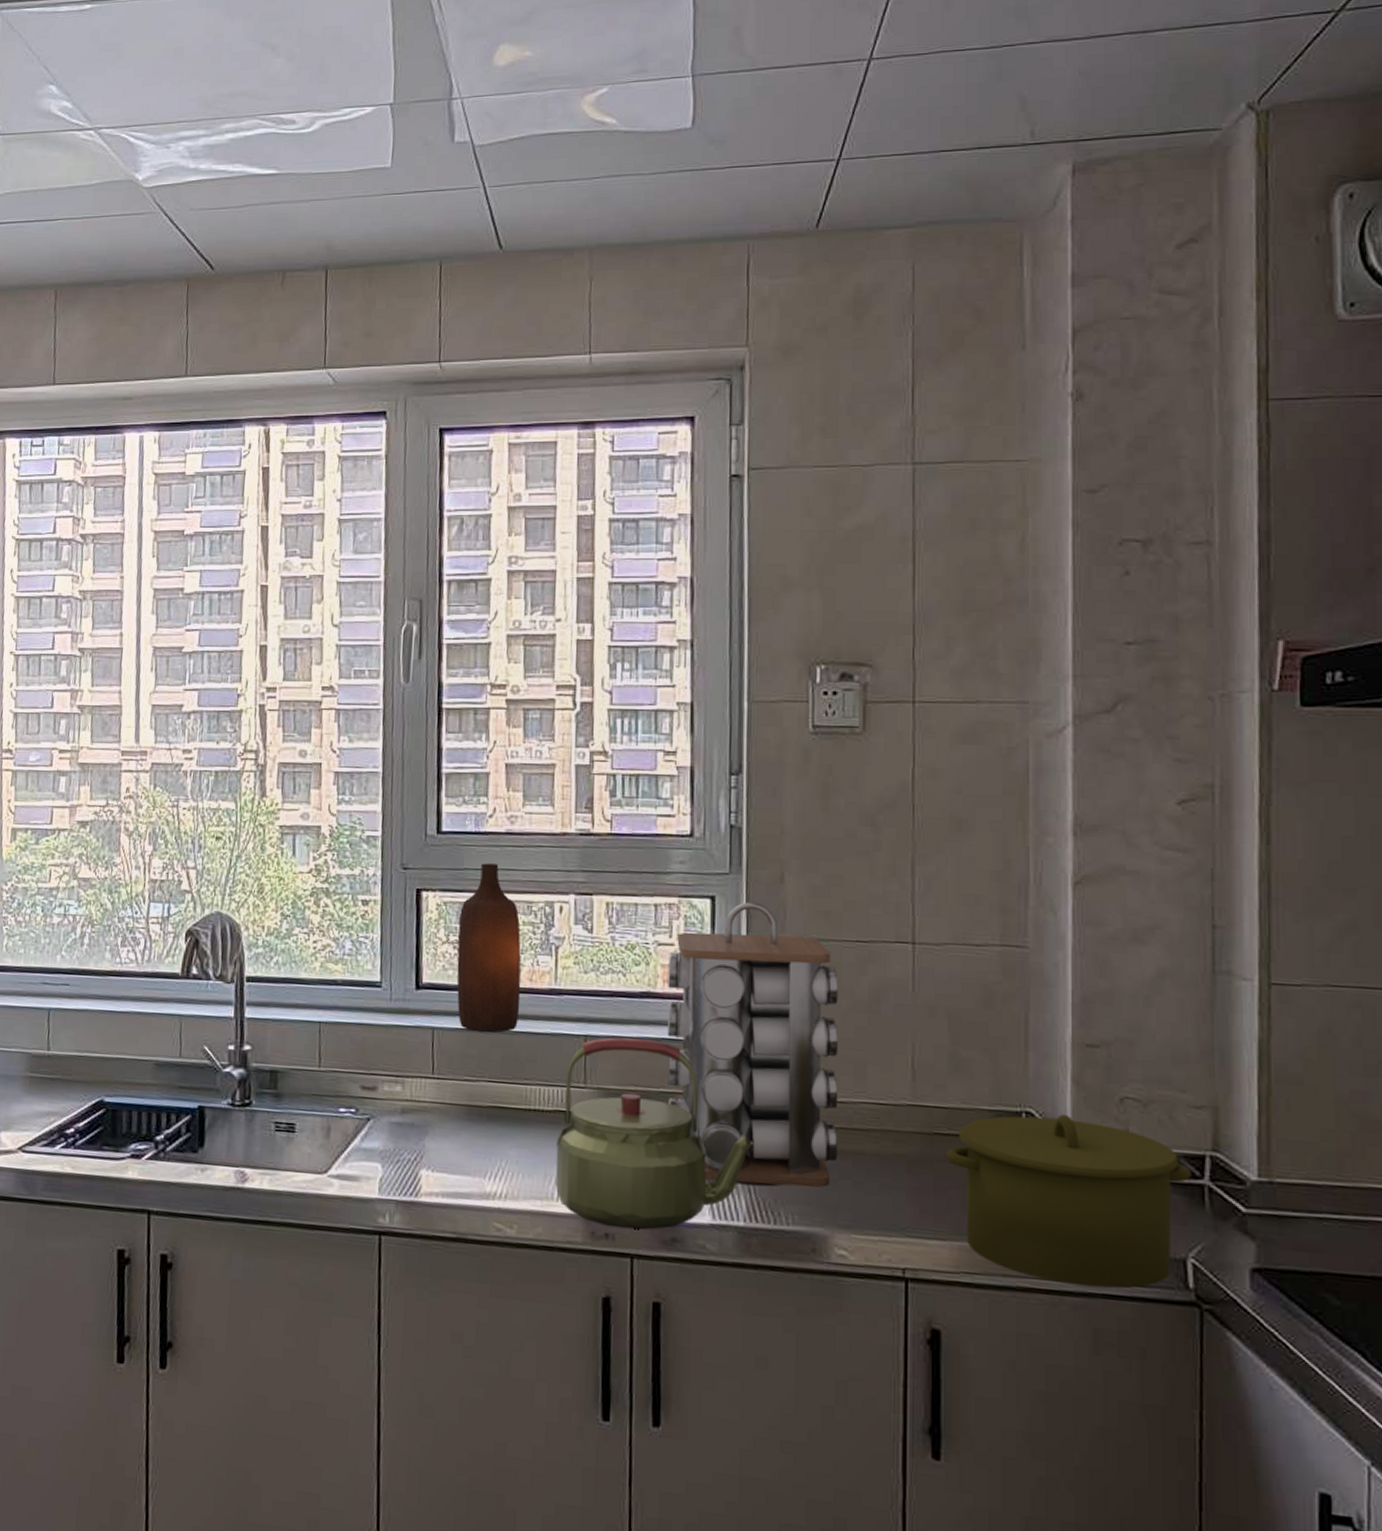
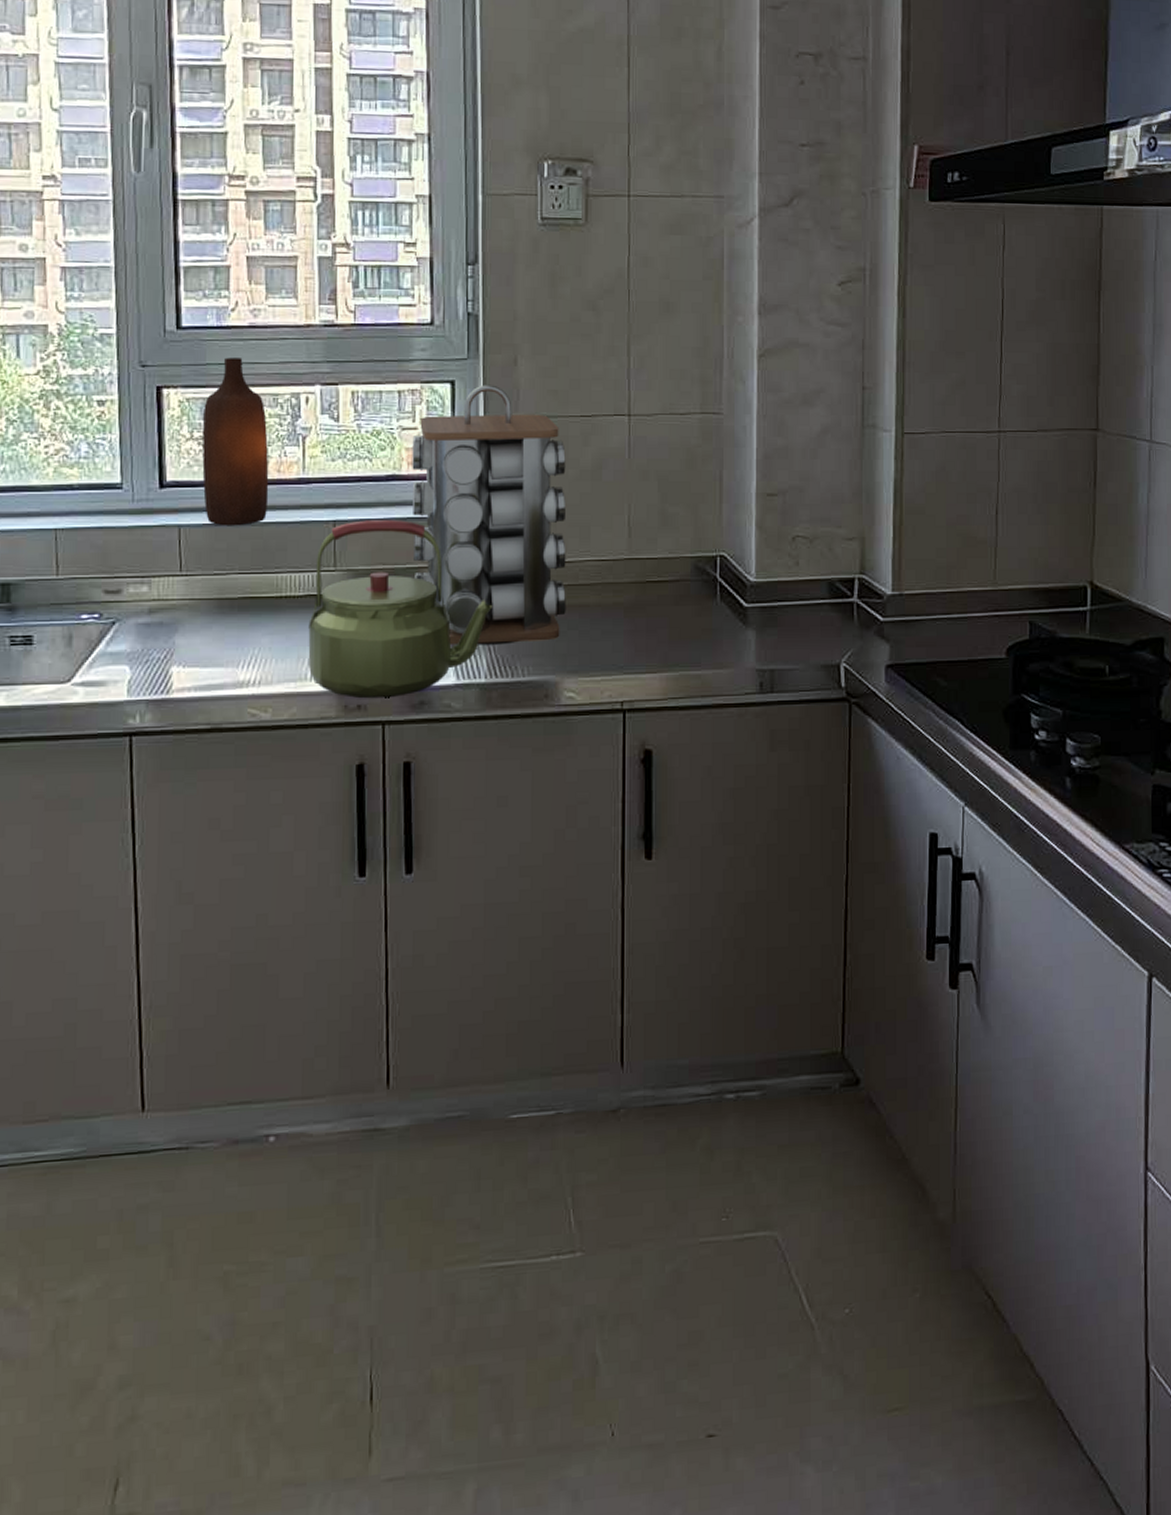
cooking pot: present [945,1114,1191,1289] -> none [656,554,844,697]

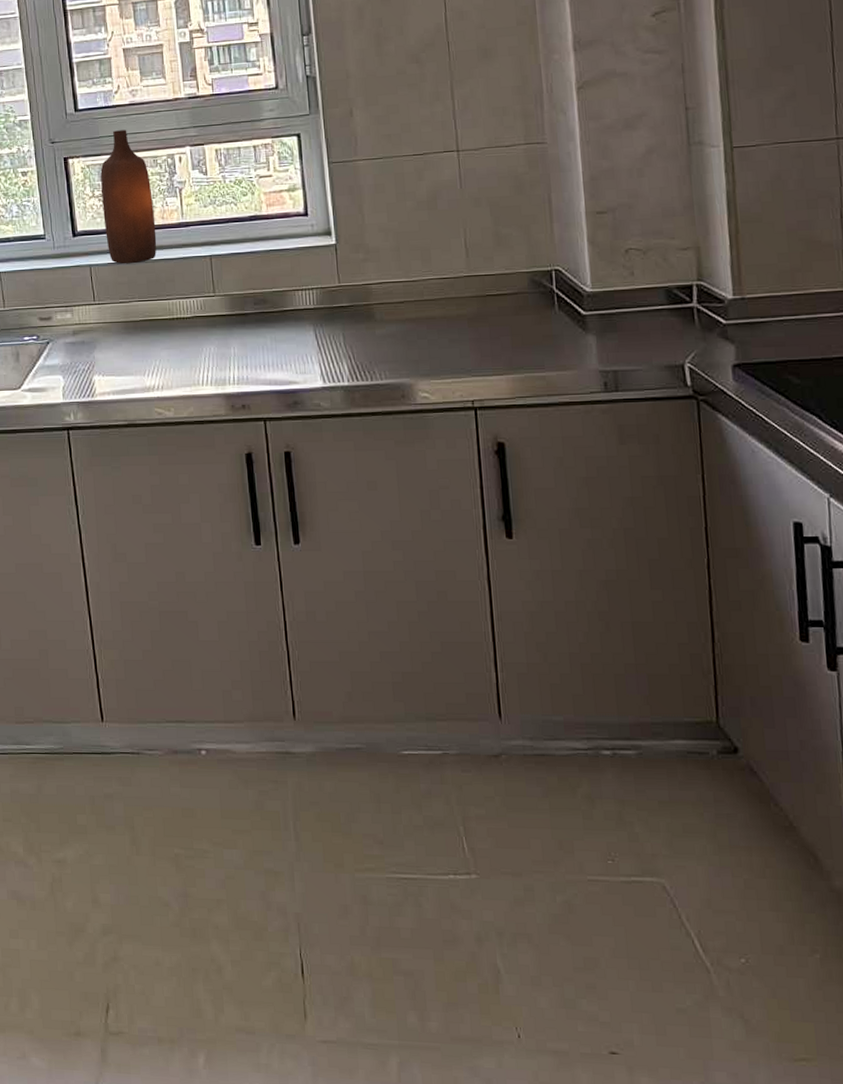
kettle: present [308,520,493,699] -> none [197,252,350,400]
spice rack: present [412,384,566,645] -> none [269,134,415,355]

